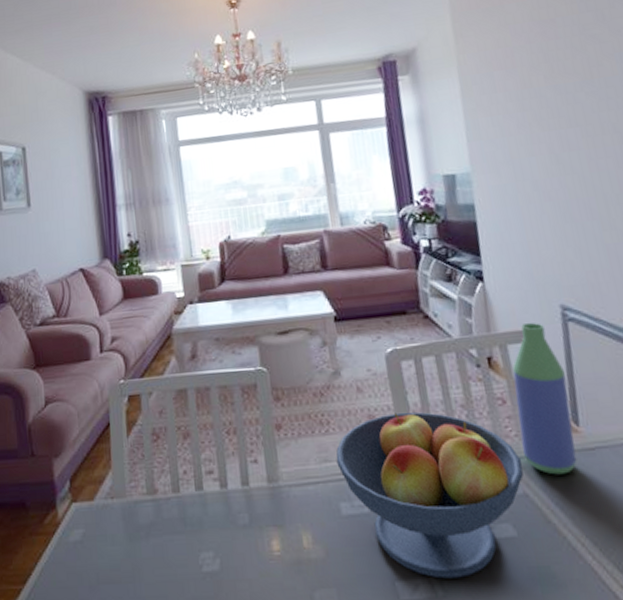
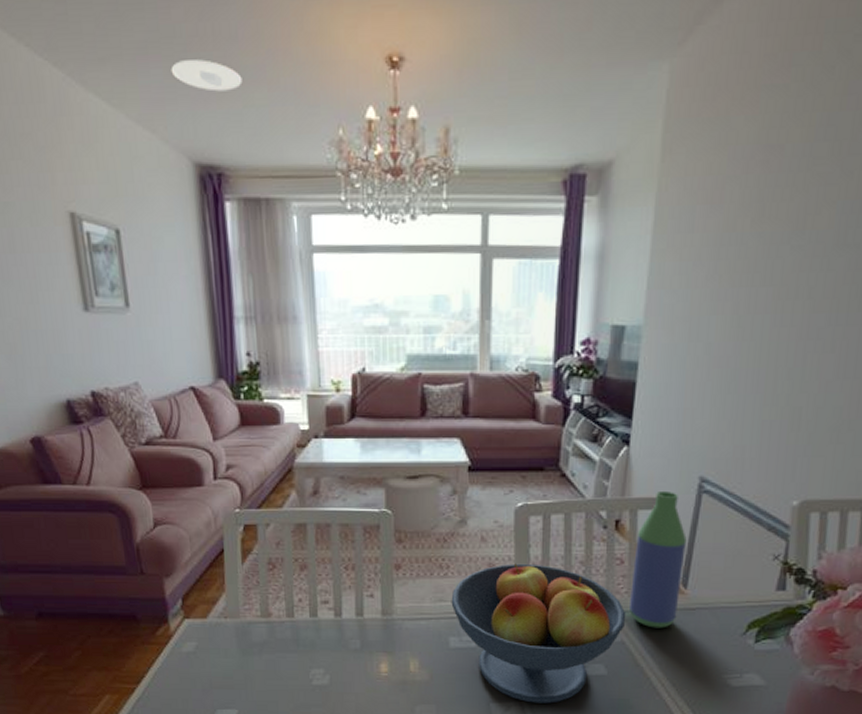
recessed light: none [67,21,120,41] -> present [171,59,243,92]

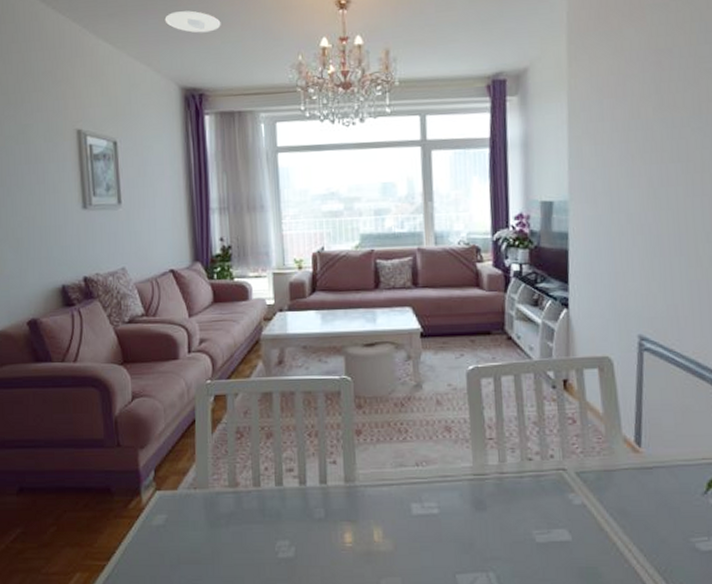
fruit bowl: present [451,563,625,704] -> none [411,425,584,574]
bottle: present [629,490,687,628] -> none [585,349,635,489]

